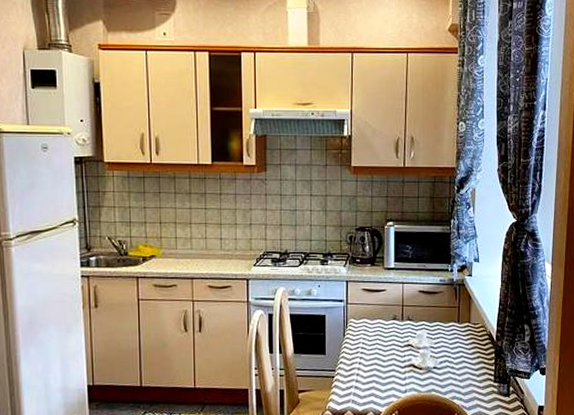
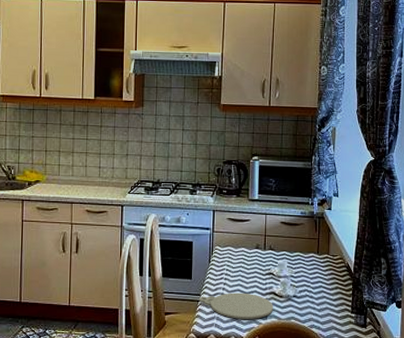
plate: none [333,366,412,394] -> present [198,292,273,319]

